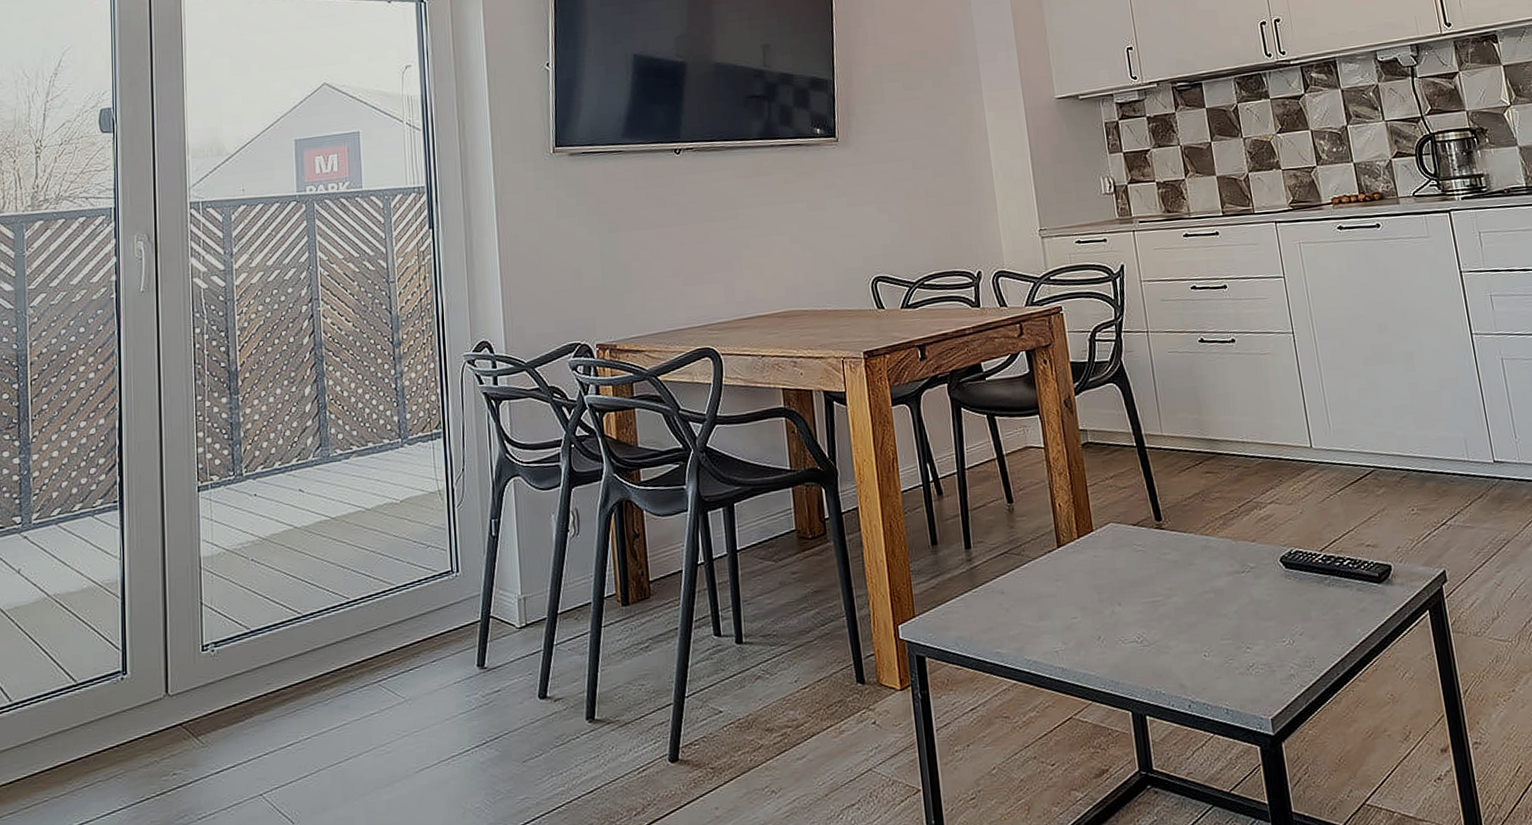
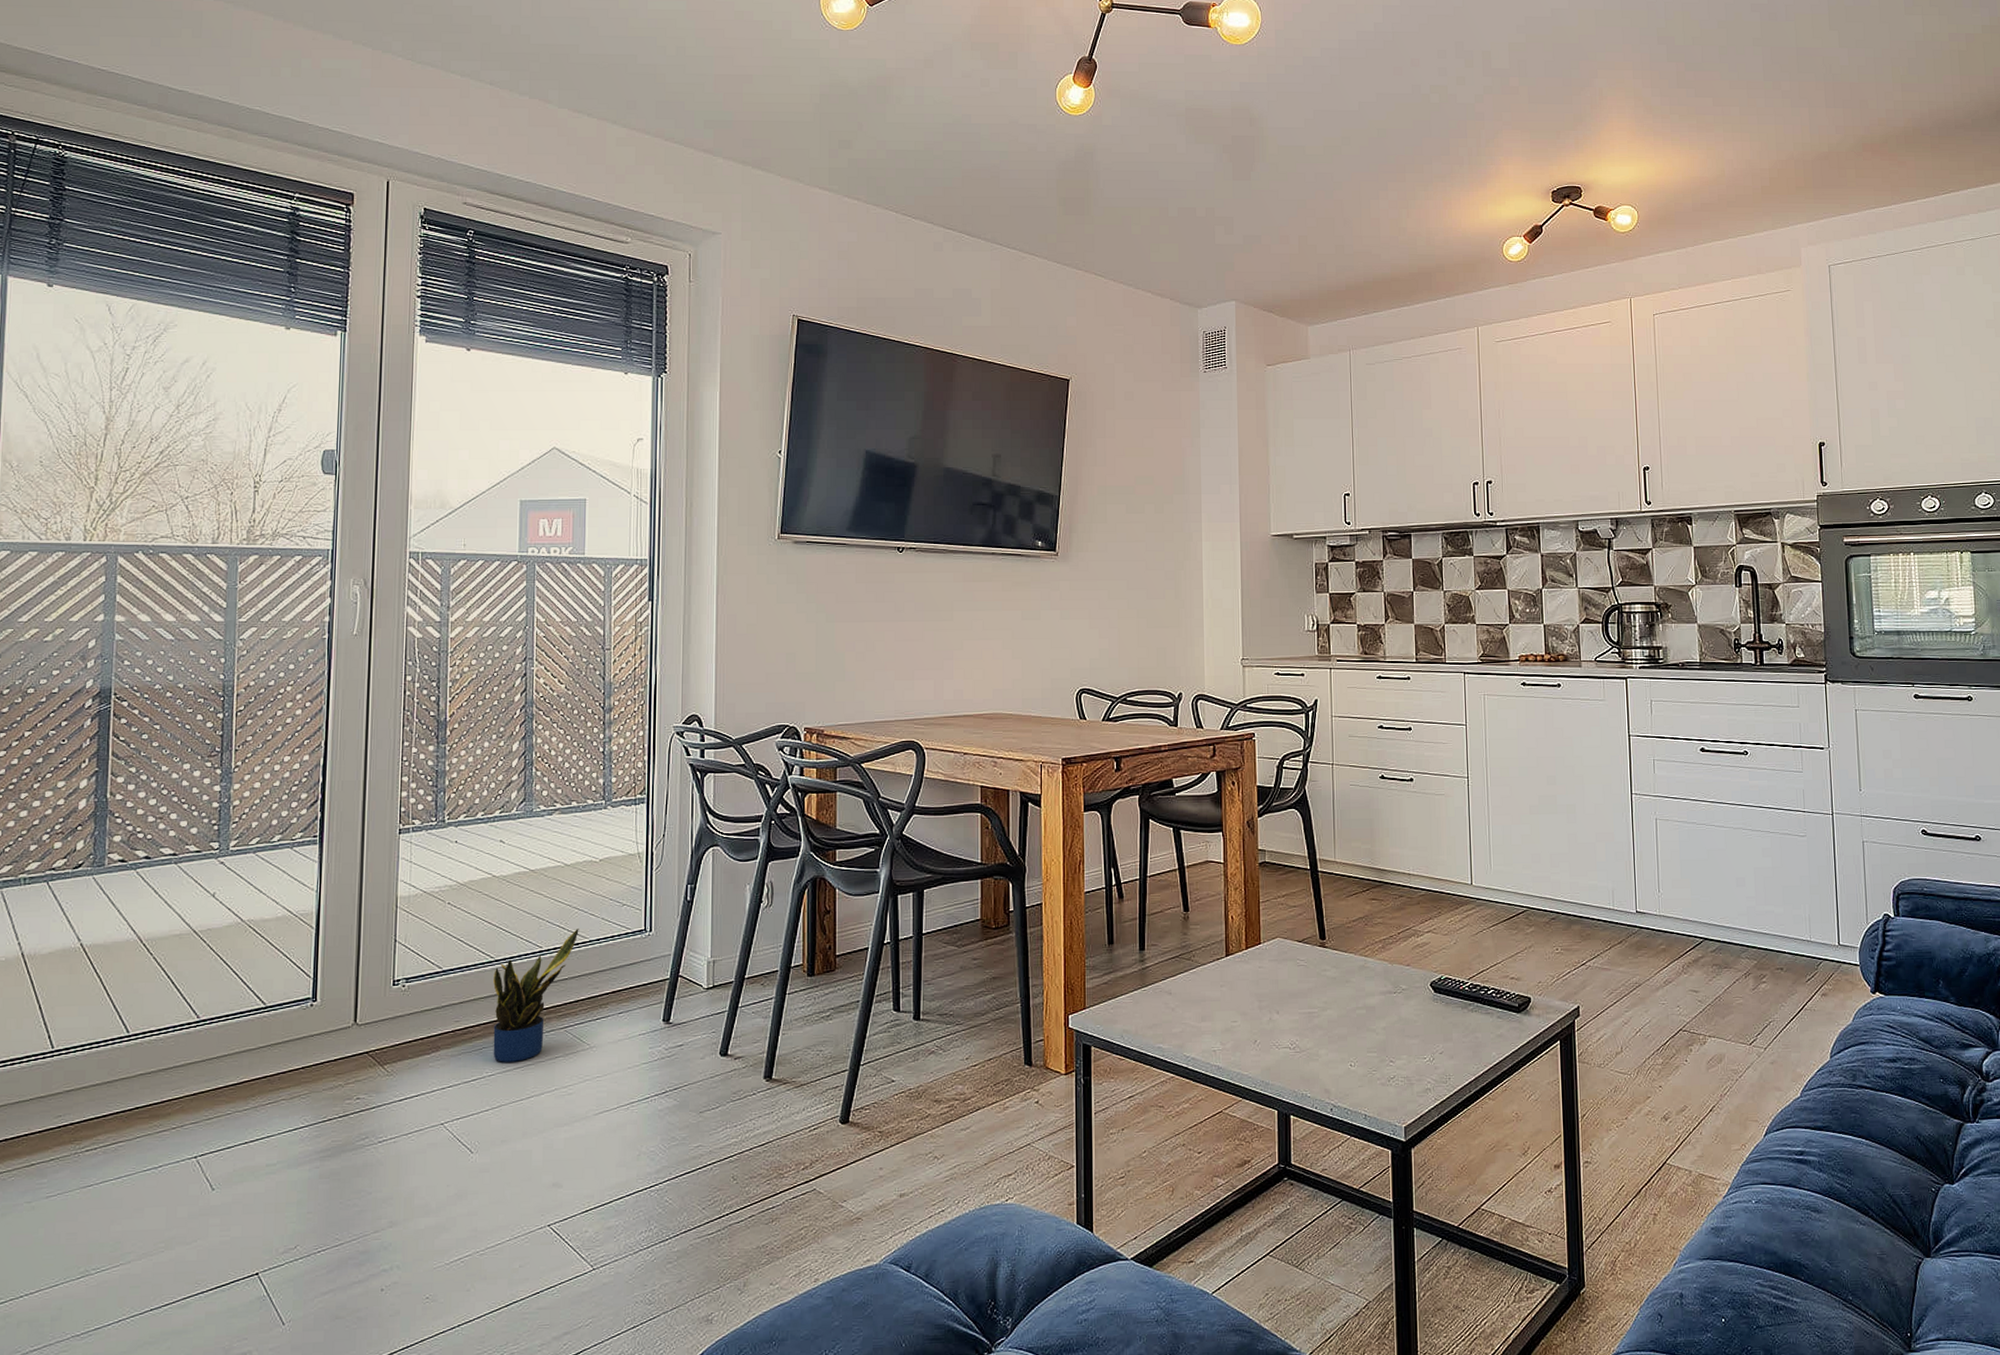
potted plant: none [302,575,385,724] -> present [493,929,579,1062]

